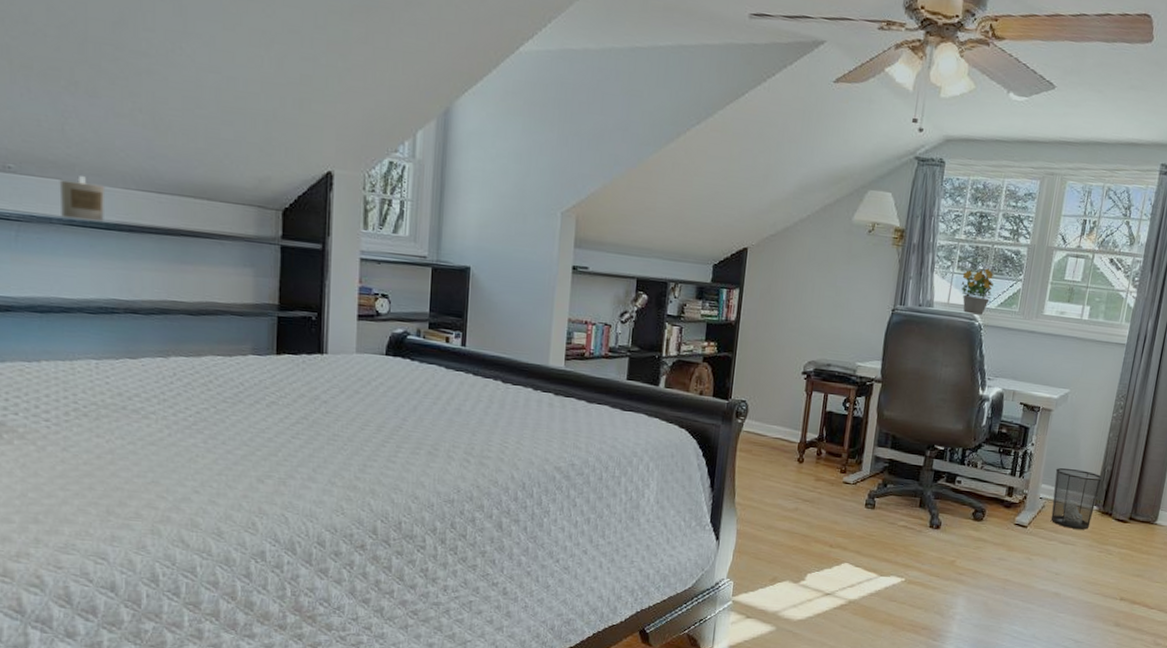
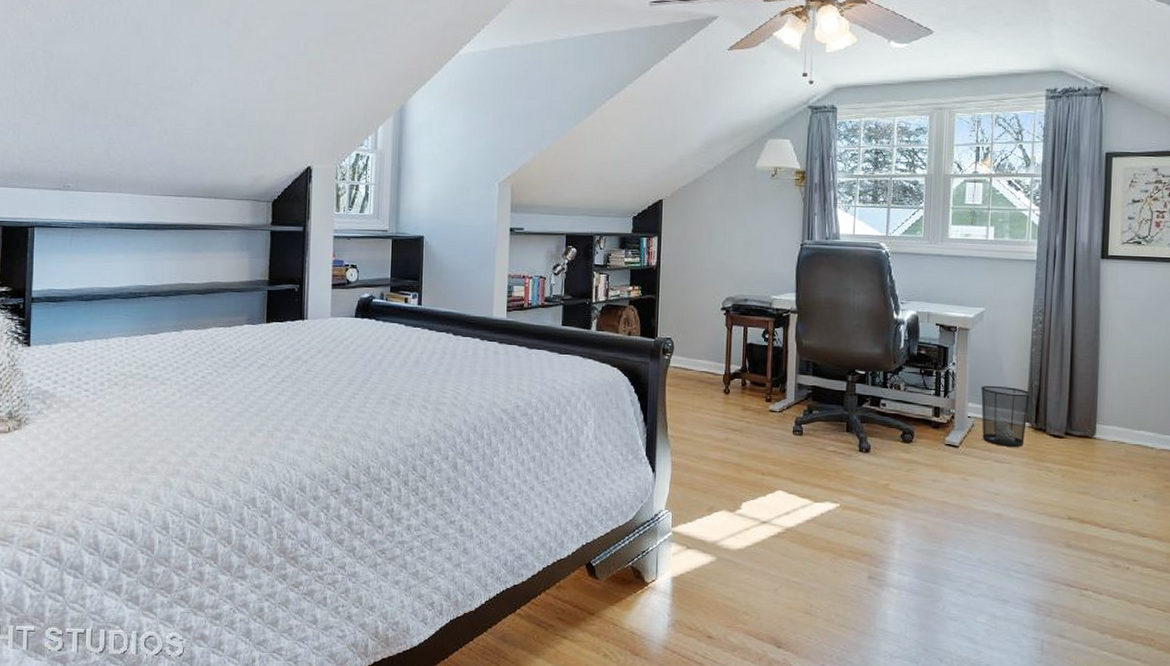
candle: present [59,176,106,222] -> none [103,188,138,223]
flowerpot: present [961,268,994,315] -> none [864,199,896,243]

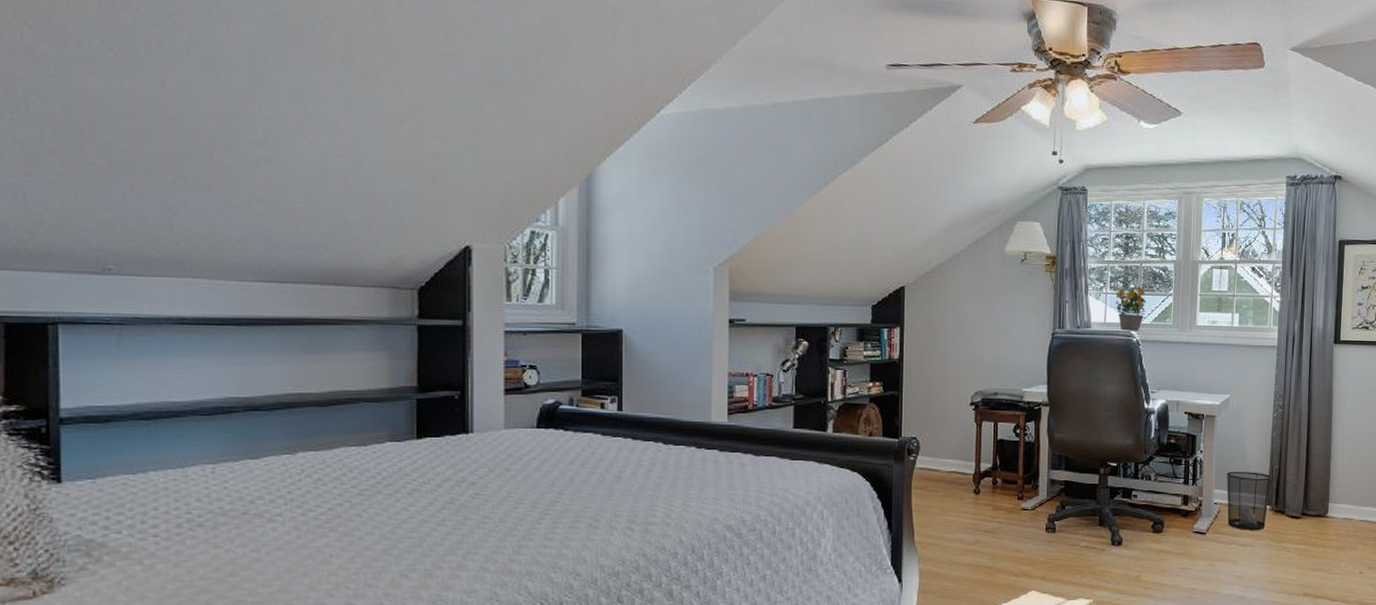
flowerpot: none [864,199,896,243] -> present [1115,286,1146,331]

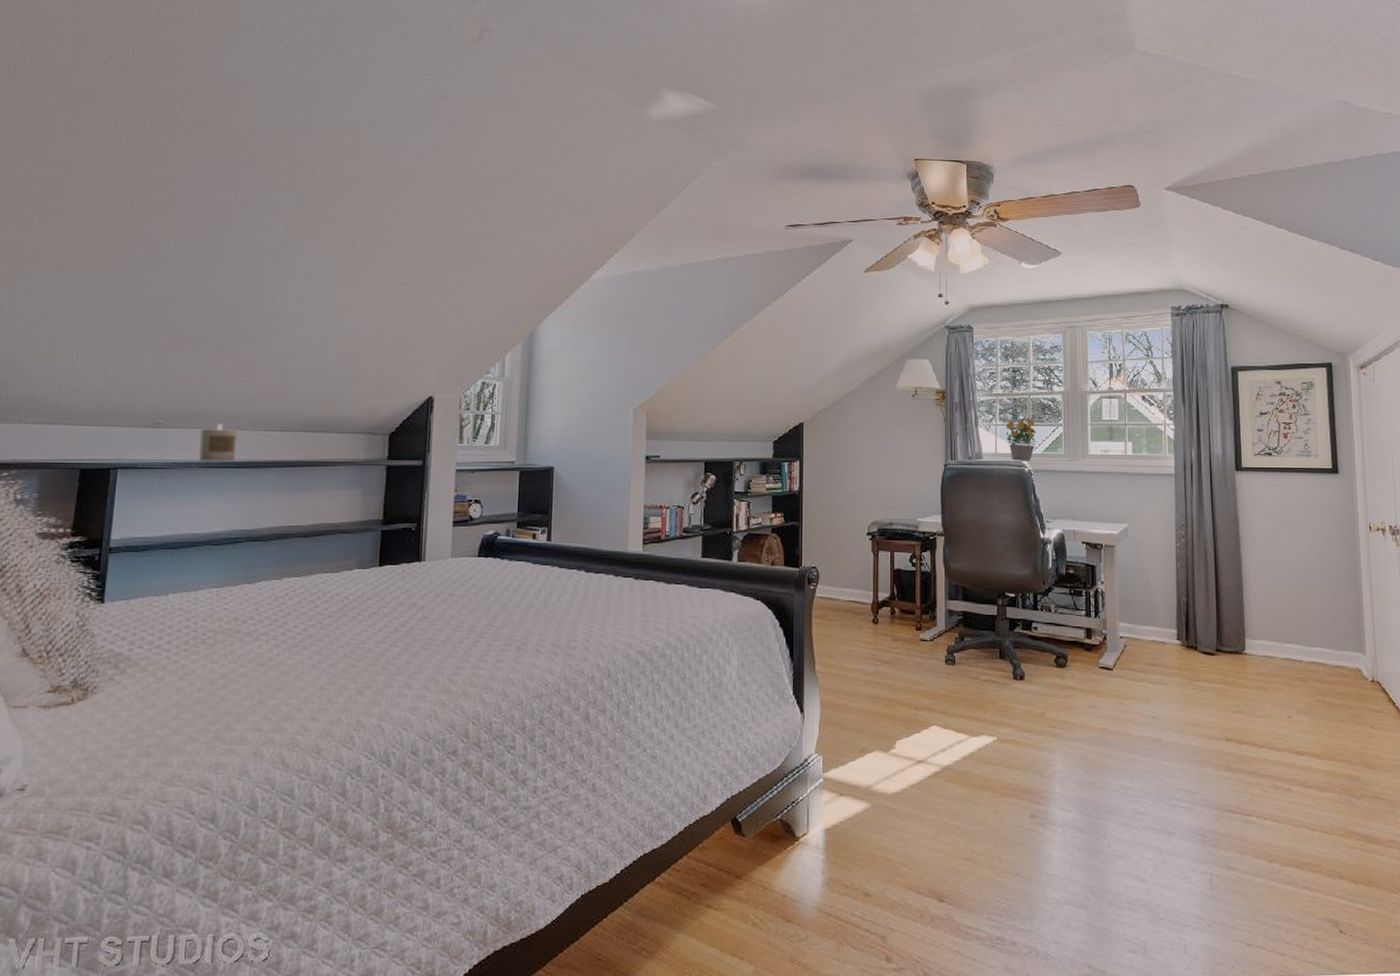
candle: none [167,272,221,318] -> present [199,424,239,462]
waste bin: present [1226,471,1271,530] -> none [1130,603,1179,667]

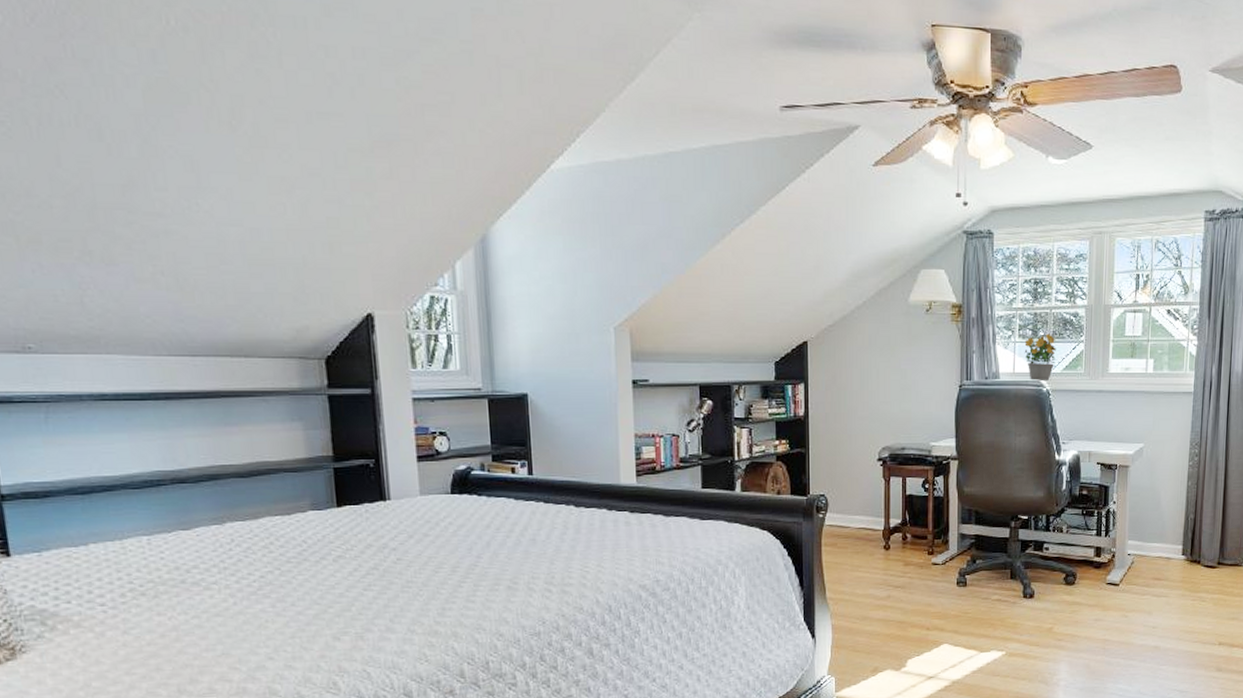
candle: present [199,424,239,462] -> none [84,348,138,393]

